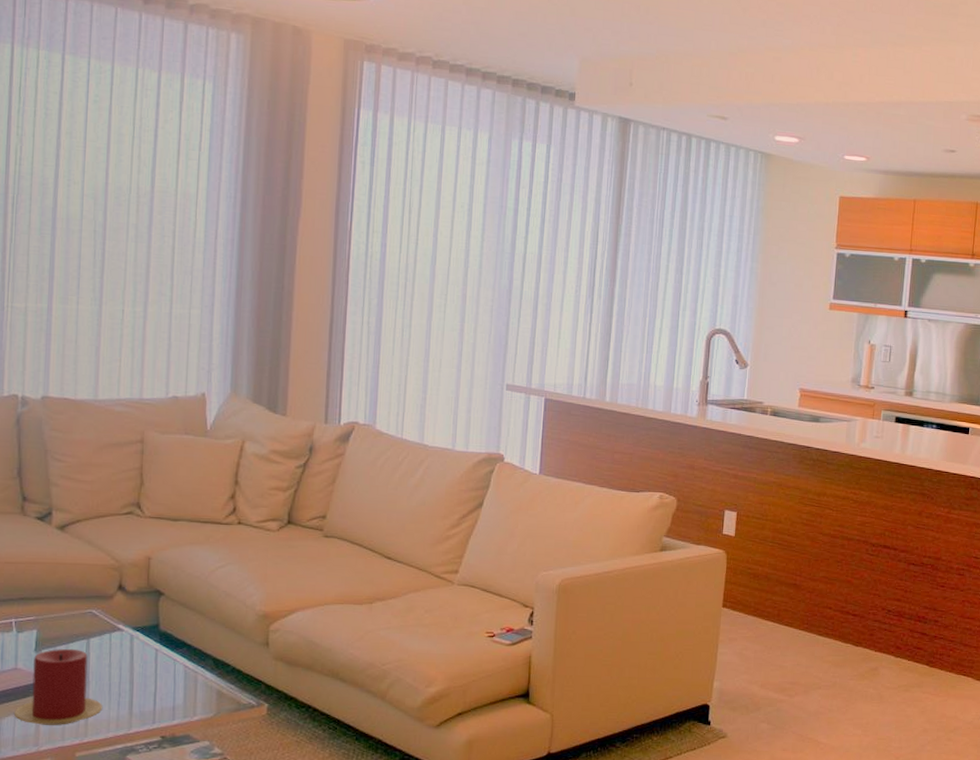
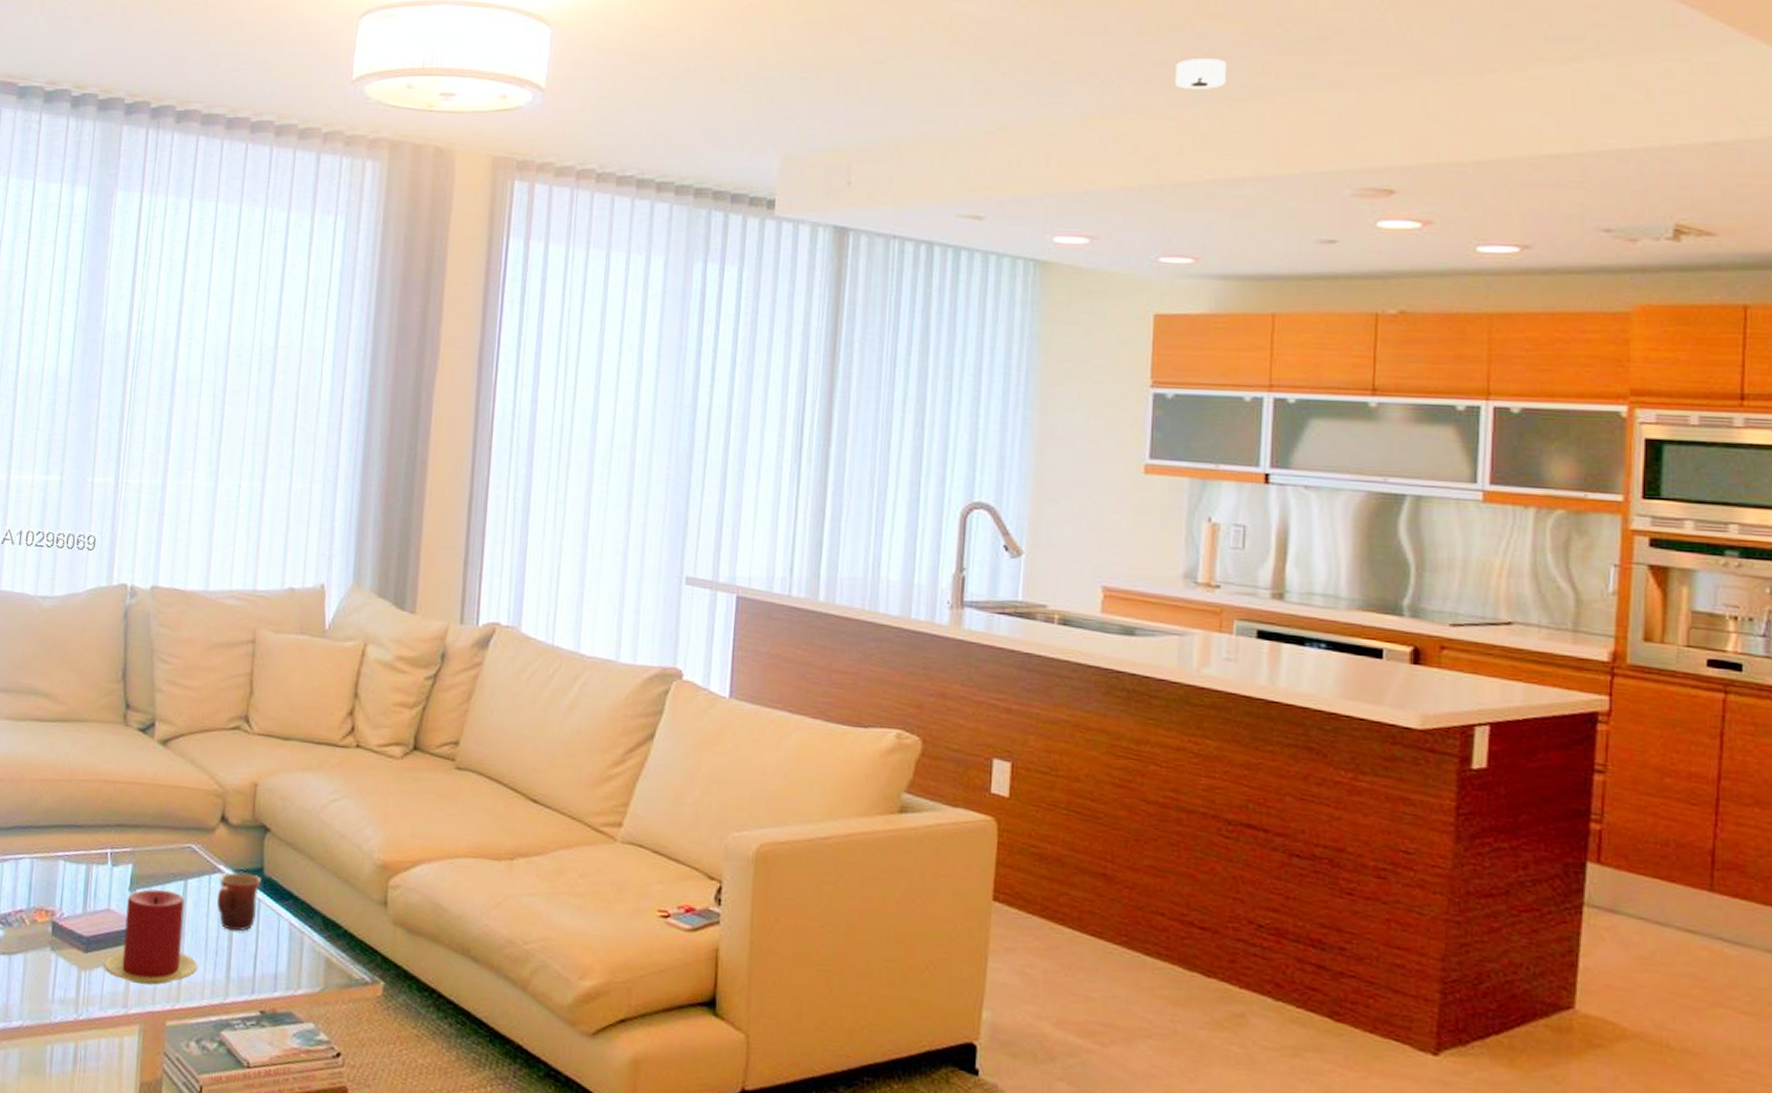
mug: none [118,629,157,676] -> present [217,872,261,932]
smoke detector: none [859,11,893,35] -> present [1175,59,1226,89]

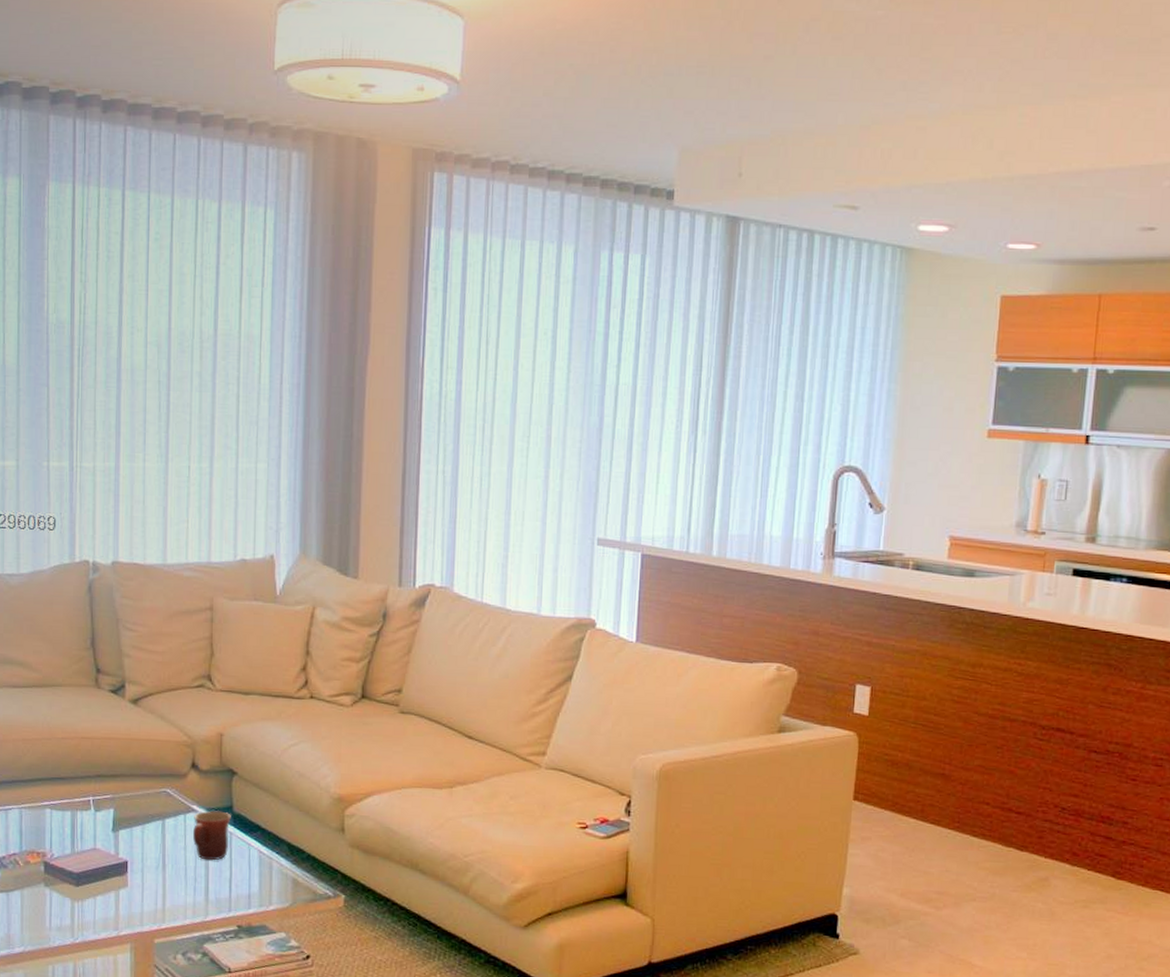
candle: present [104,889,198,985] -> none [95,829,180,910]
smoke detector: present [1175,59,1226,89] -> none [1028,58,1072,87]

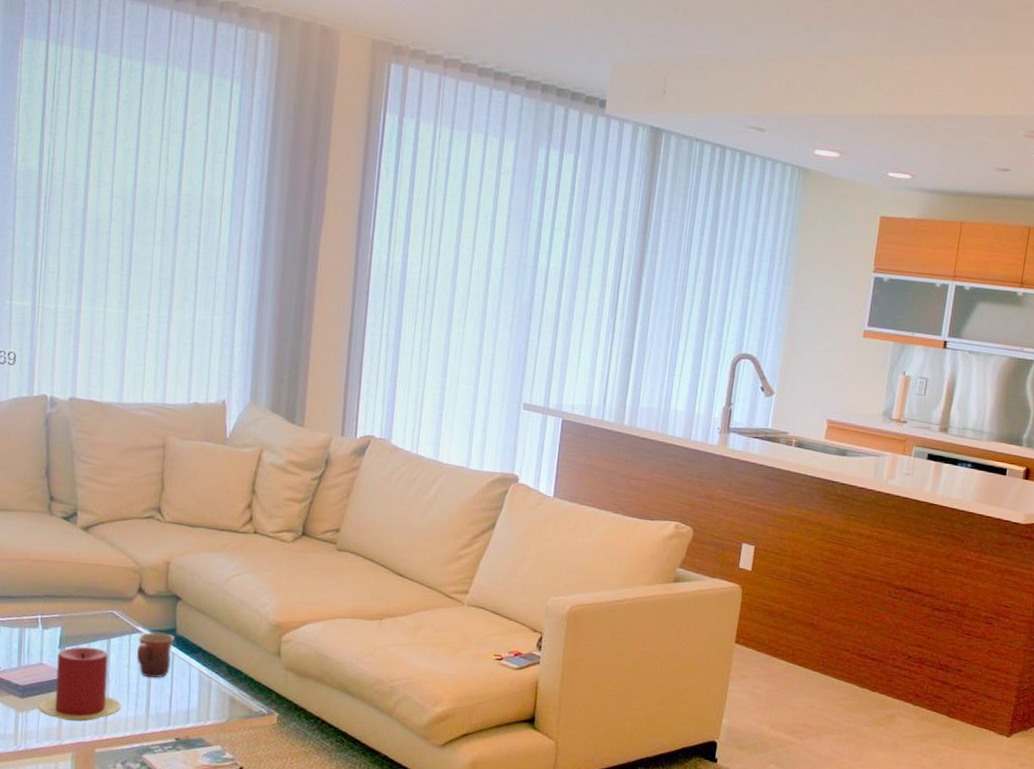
candle: none [95,829,180,910] -> present [39,647,122,722]

